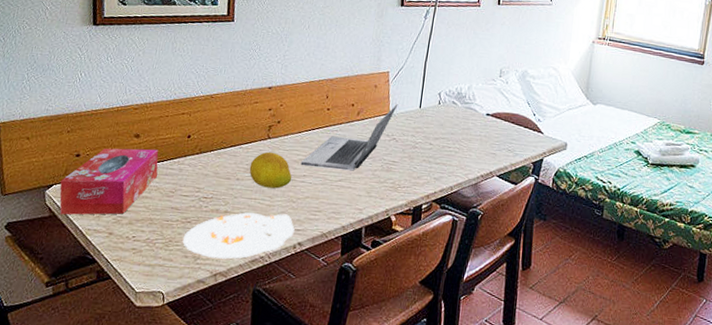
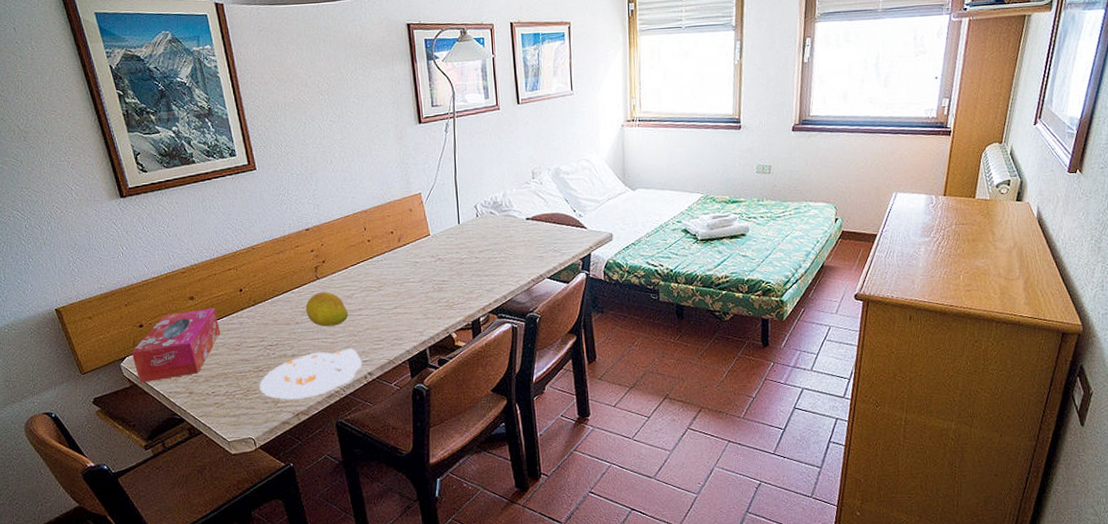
laptop: present [300,104,398,171] -> none [353,224,436,300]

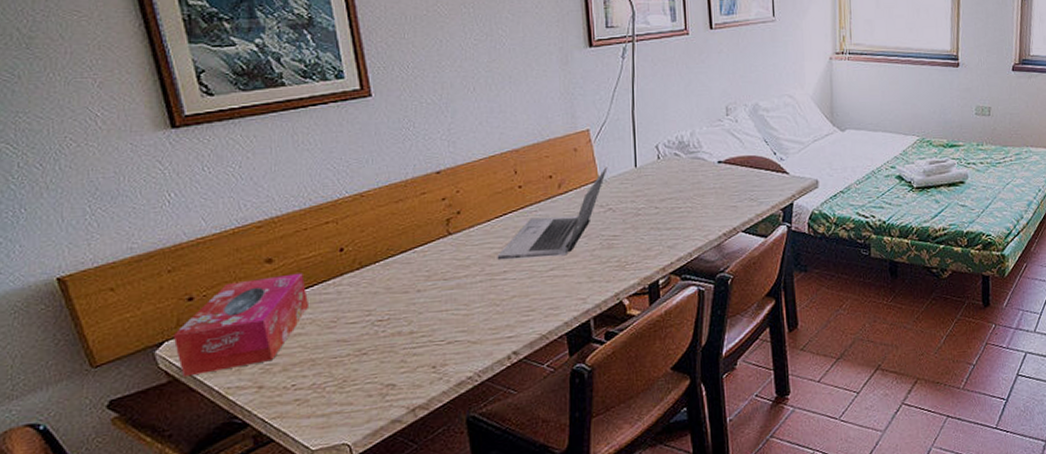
plate: present [259,348,362,400] -> none [361,321,505,392]
fruit: present [305,291,349,327] -> none [431,250,490,295]
laptop: none [353,224,436,300] -> present [497,167,608,260]

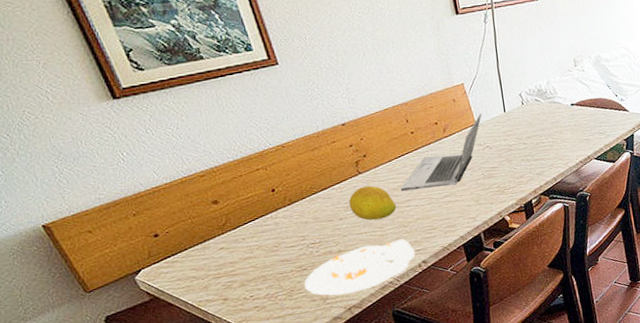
tissue box: present [172,273,308,377] -> none [147,210,254,295]
plate: none [361,321,505,392] -> present [304,239,415,296]
fruit: none [431,250,490,295] -> present [348,185,397,220]

